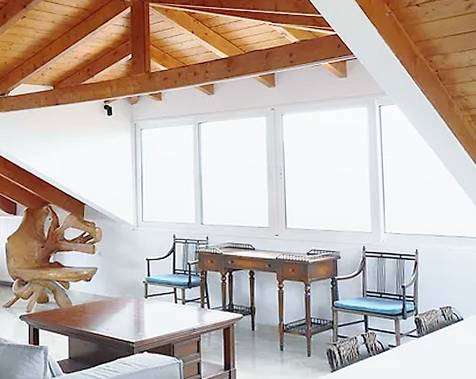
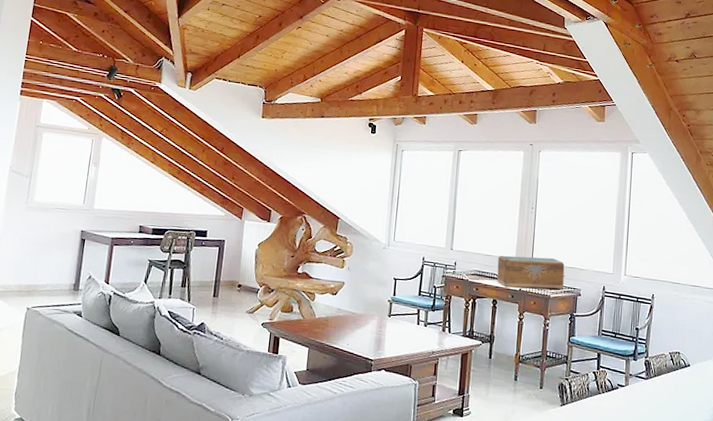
decorative box: none [251,223,321,257] -> present [497,255,565,290]

